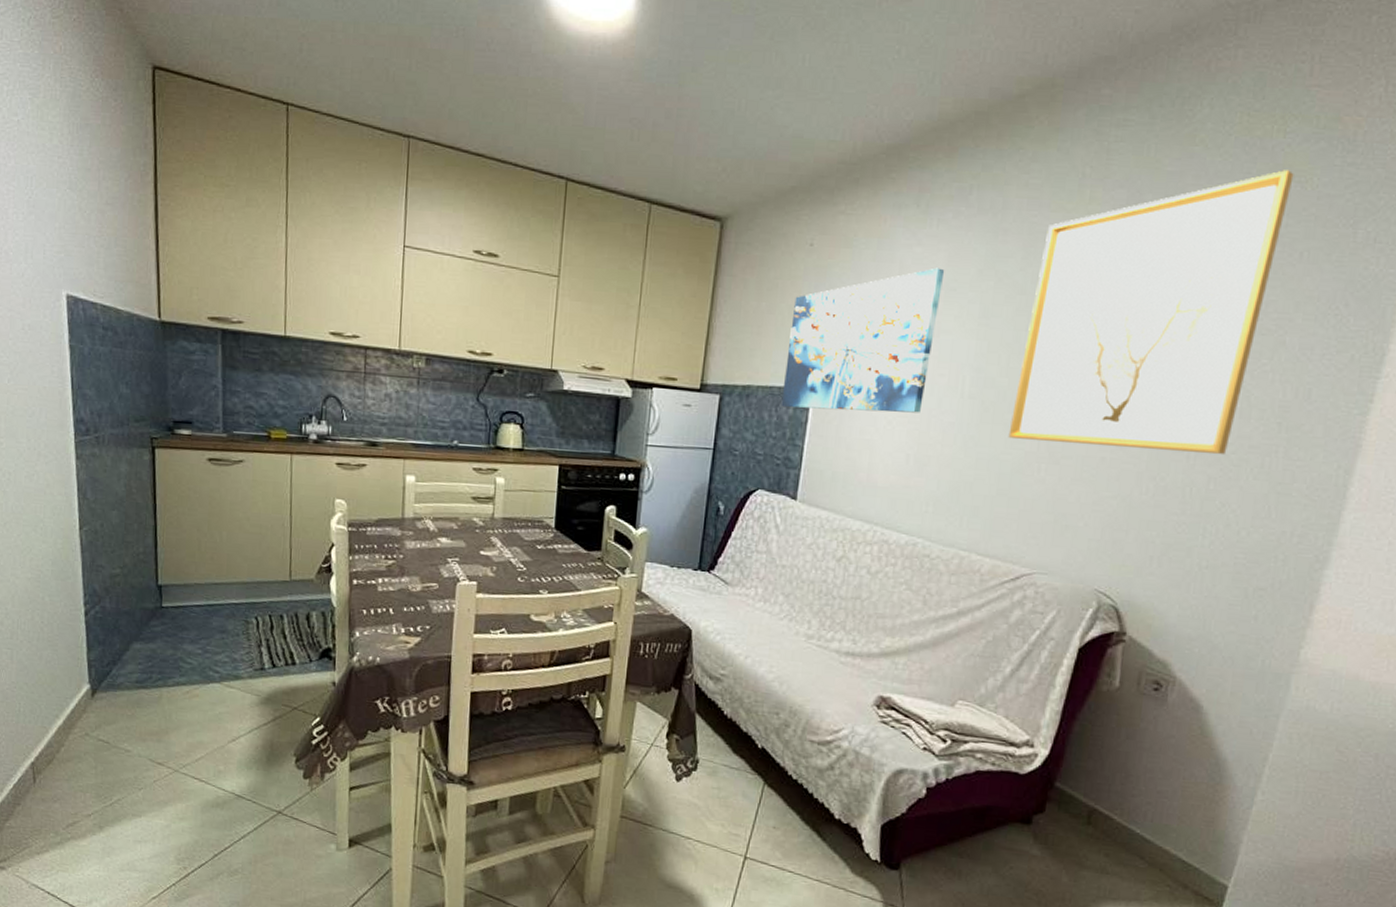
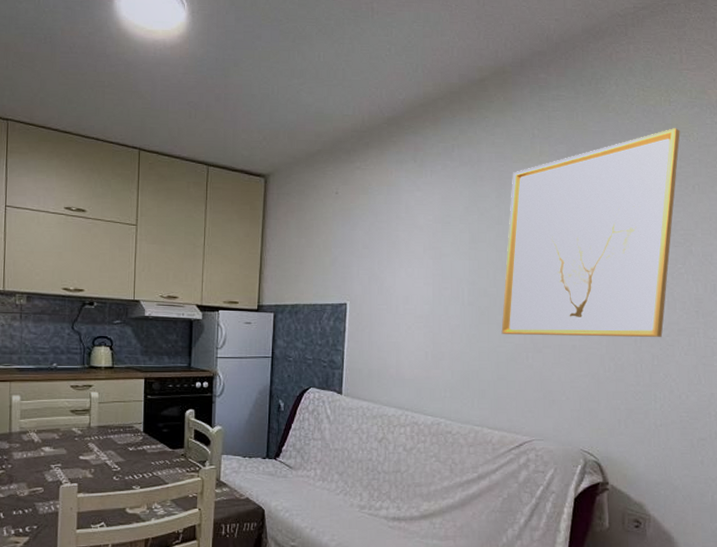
wall art: present [781,267,945,413] -> none [323,207,440,321]

